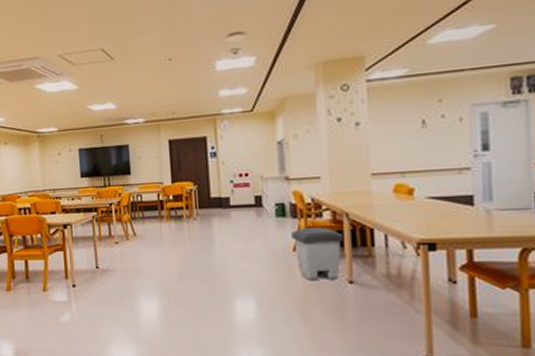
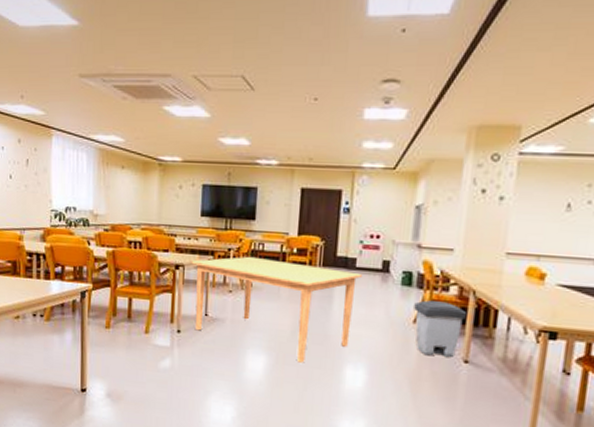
dining table: none [77,208,237,302] -> present [191,256,362,363]

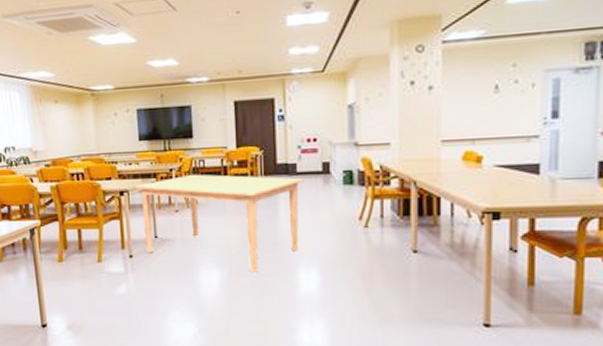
trash can: present [414,300,468,357] -> none [358,196,411,250]

